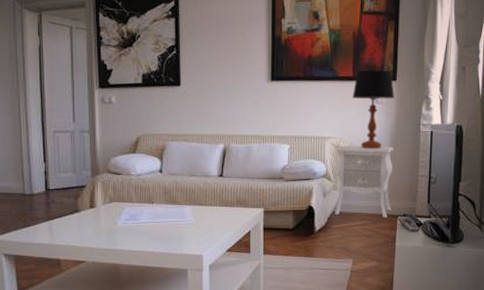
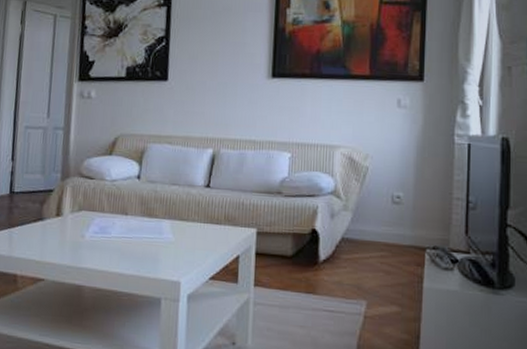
nightstand: present [334,145,394,217] -> none [344,156,421,249]
table lamp: present [352,70,394,149] -> none [368,68,421,162]

